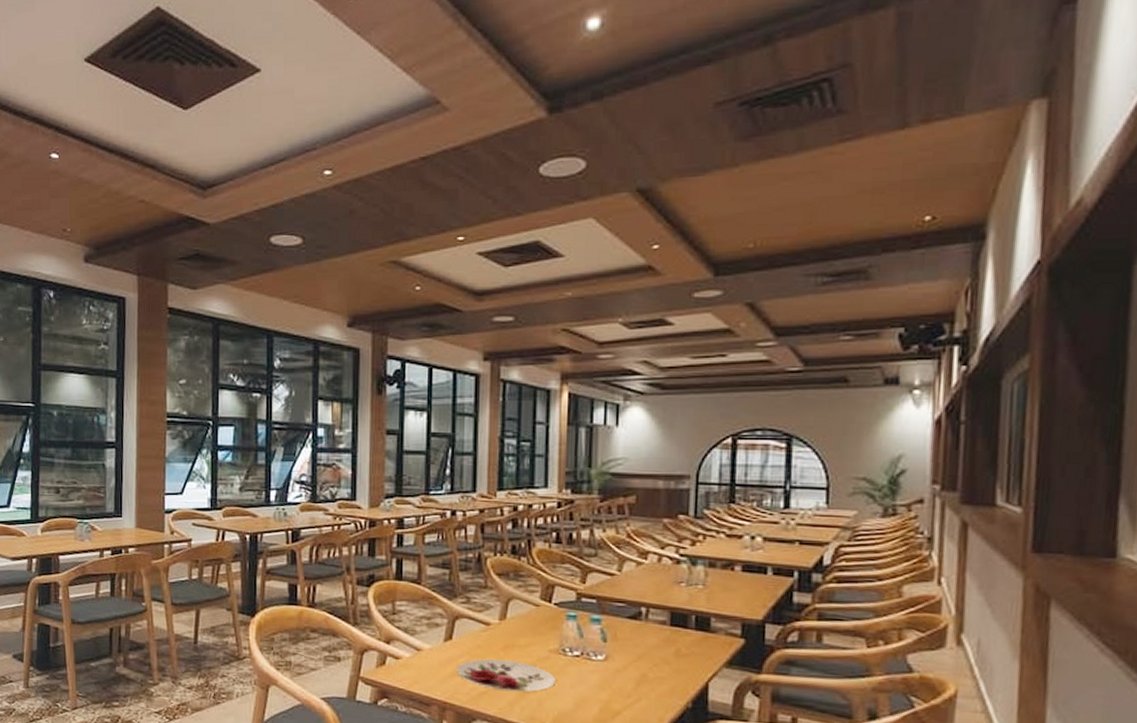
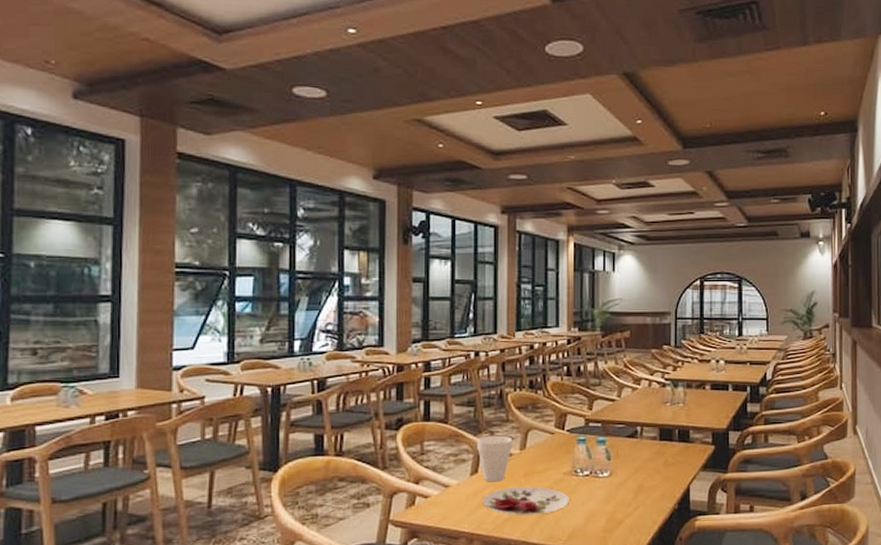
cup: none [452,601,492,652] -> present [477,435,513,482]

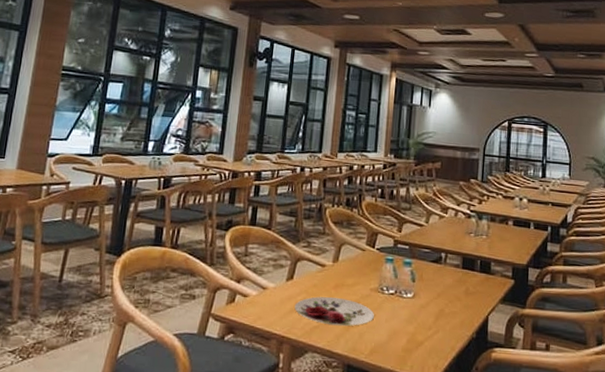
cup: present [477,435,513,482] -> none [294,245,327,290]

